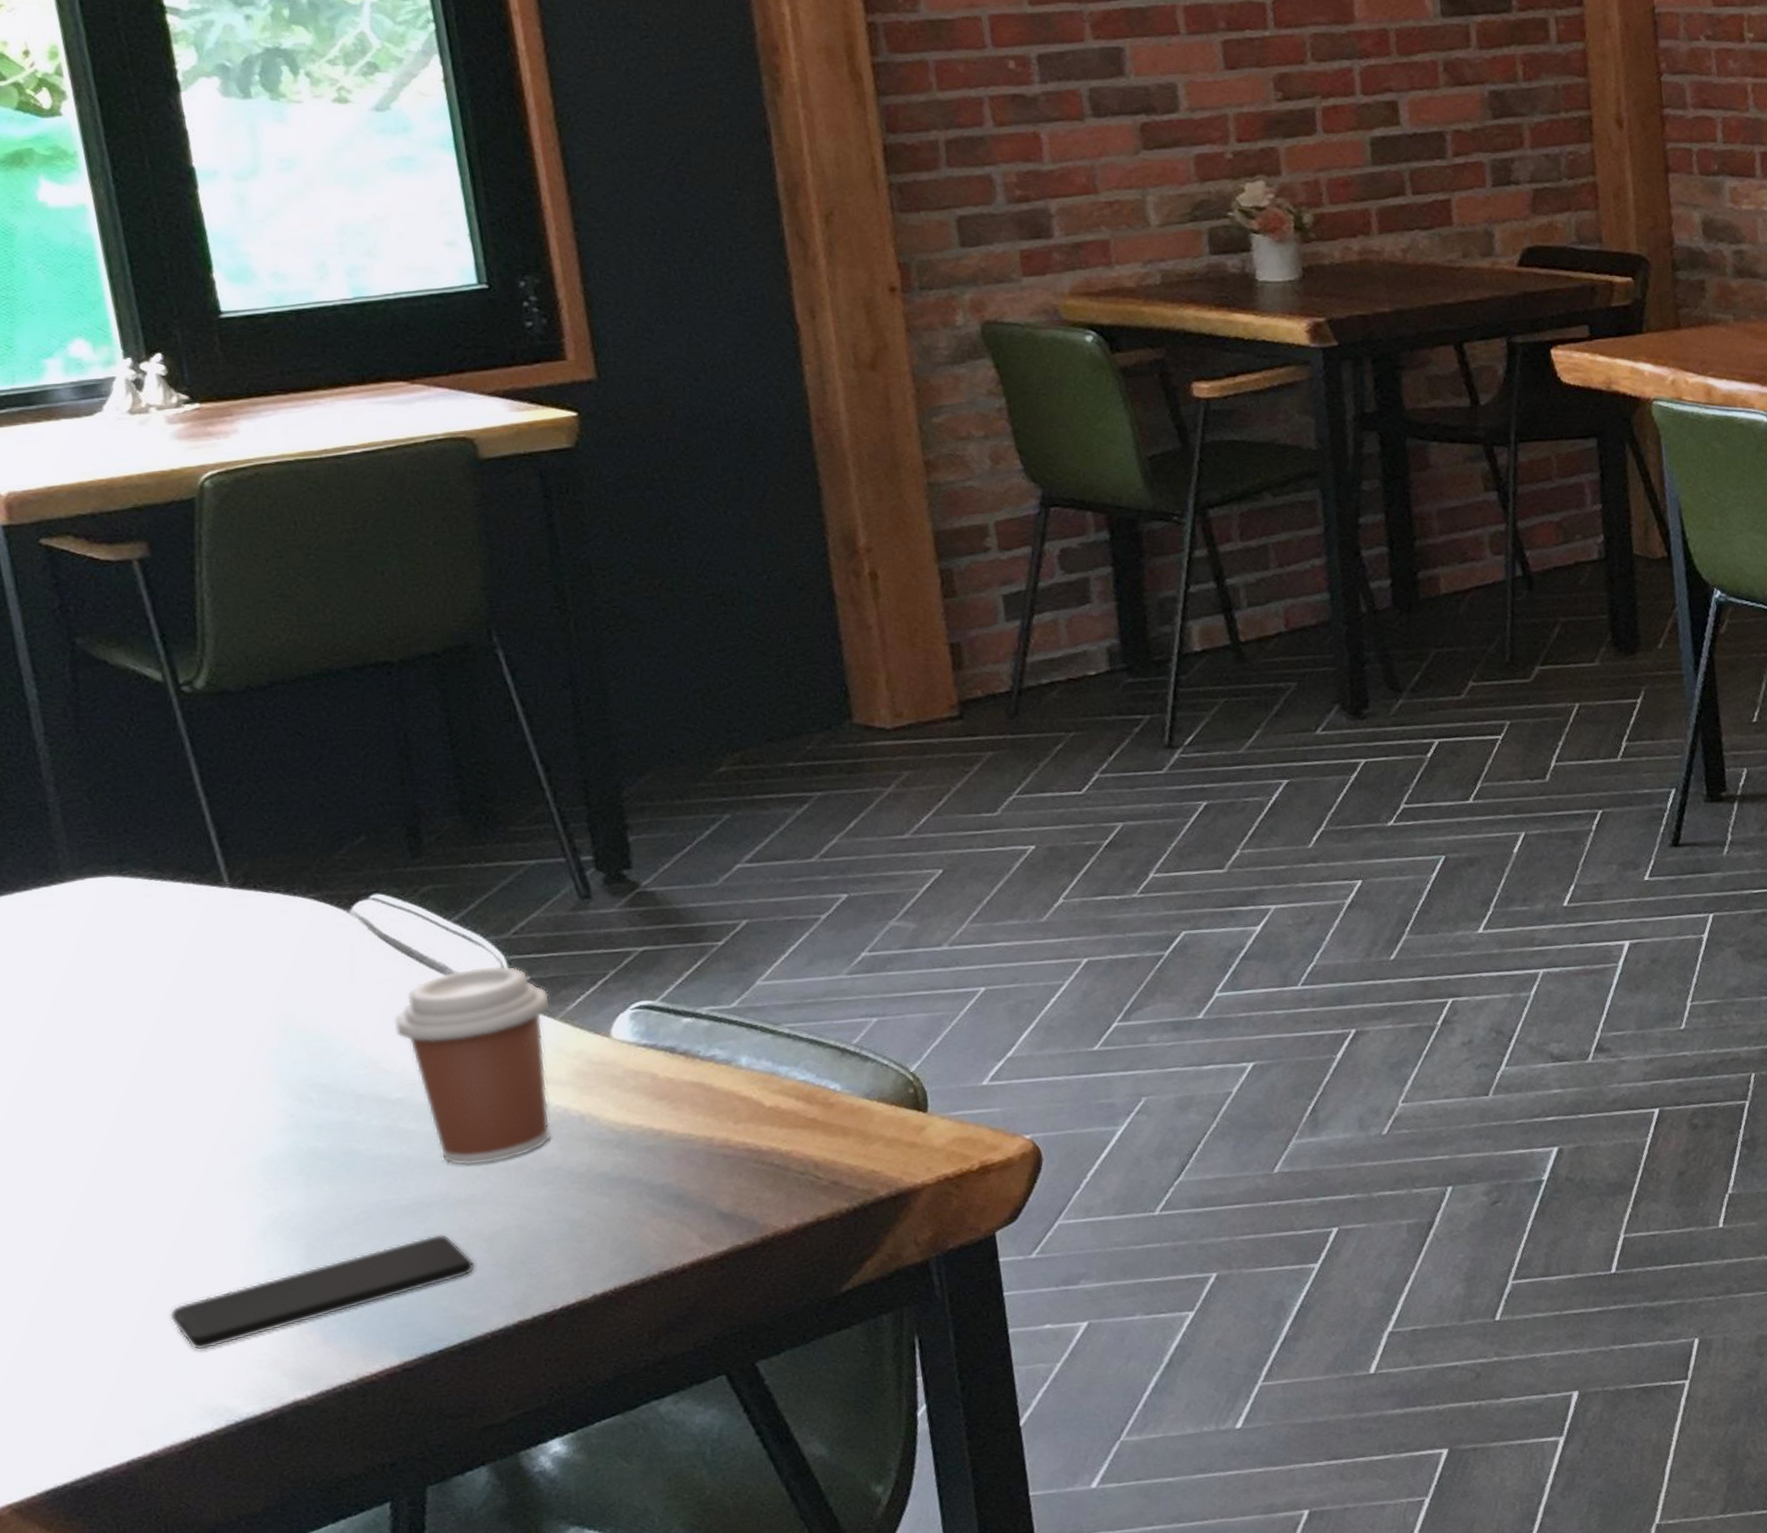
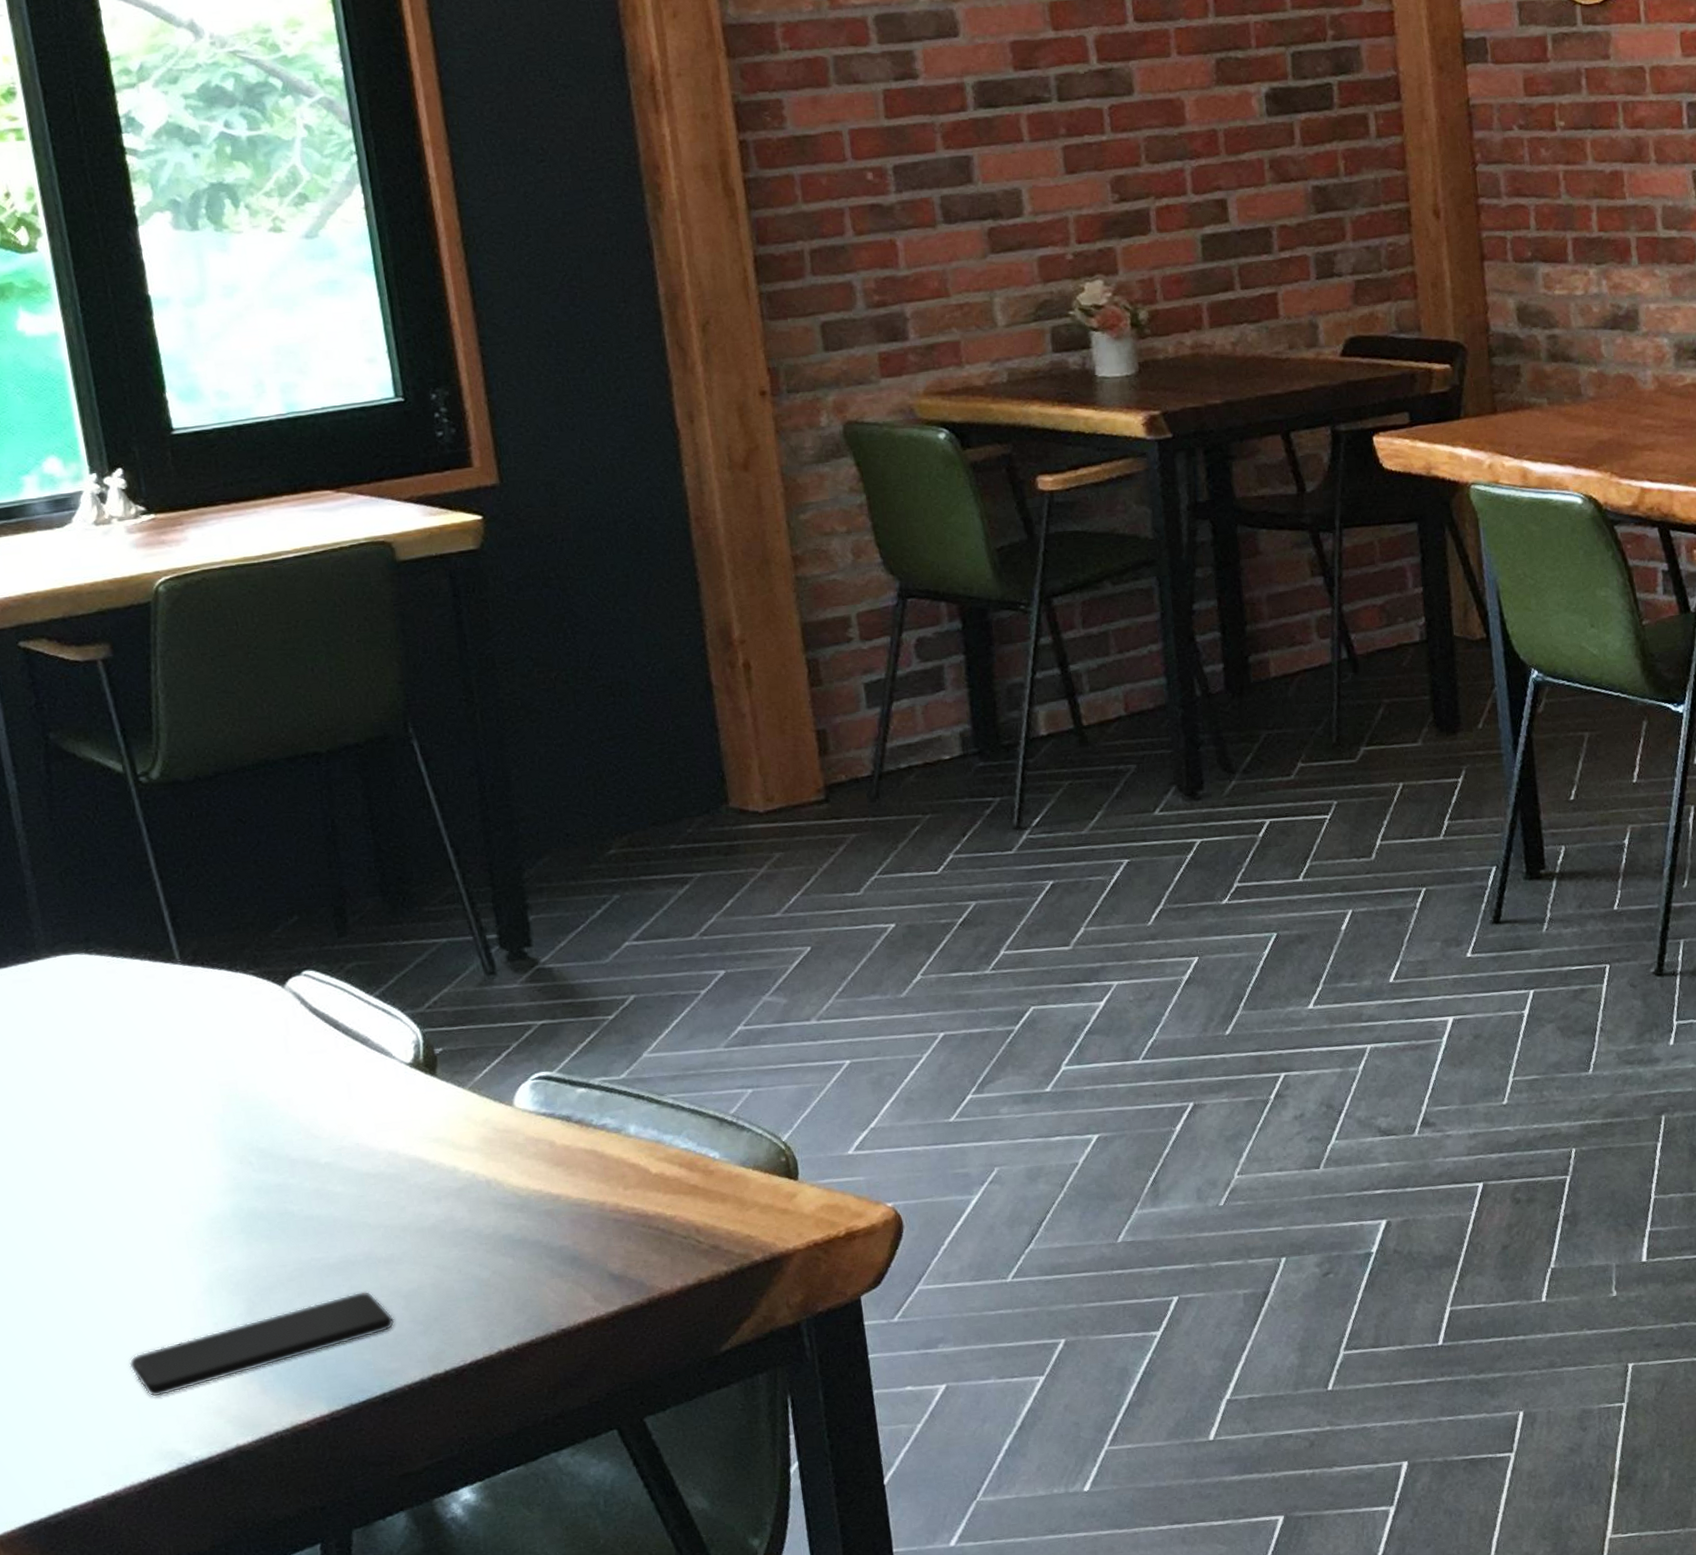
coffee cup: present [394,965,551,1166] -> none [323,1038,461,1227]

